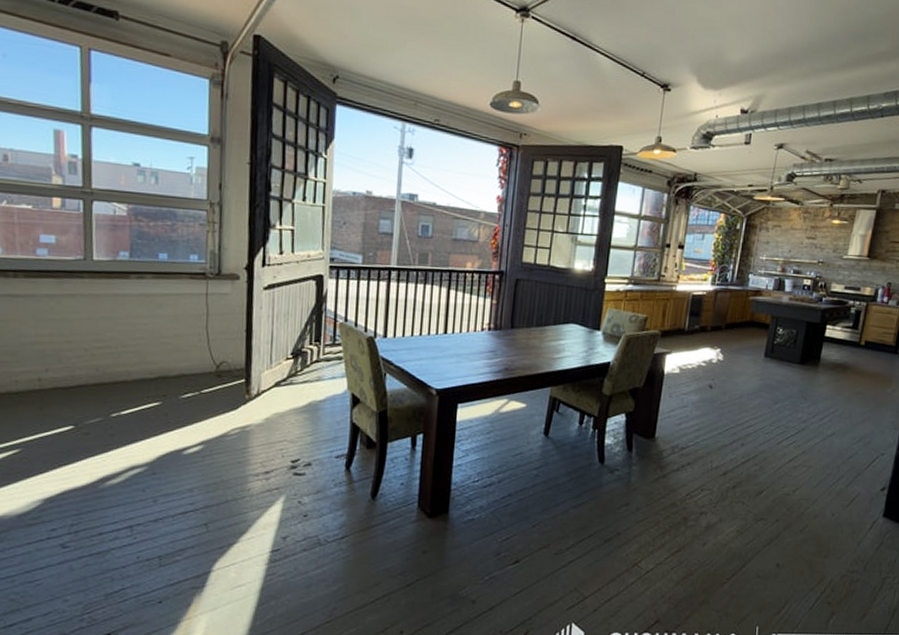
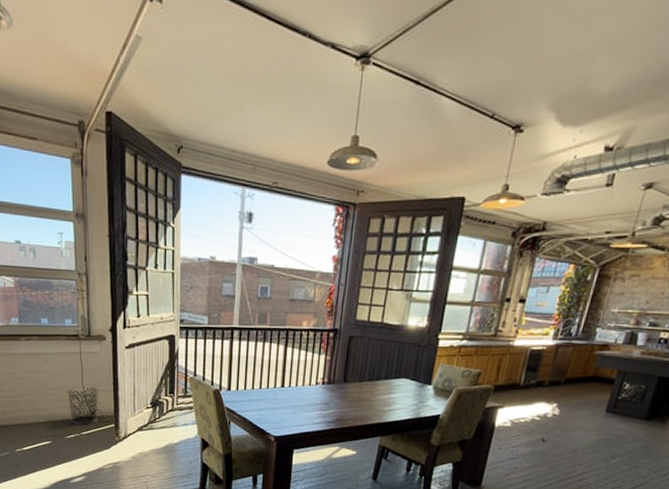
waste bin: none [186,334,228,382] -> present [67,386,99,426]

